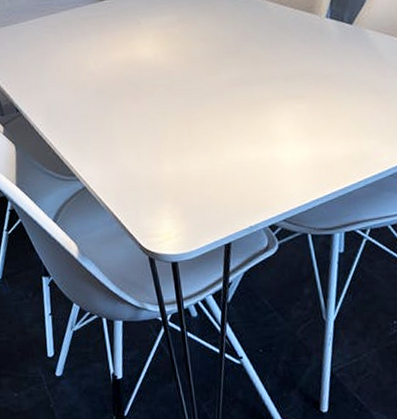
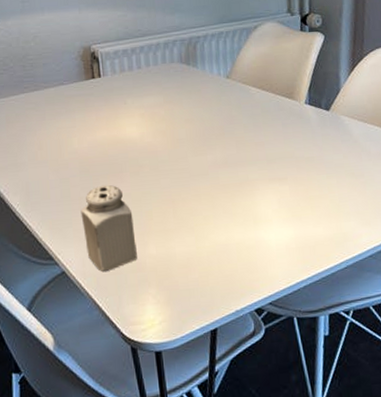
salt shaker: none [99,105,153,188] -> present [80,185,137,273]

